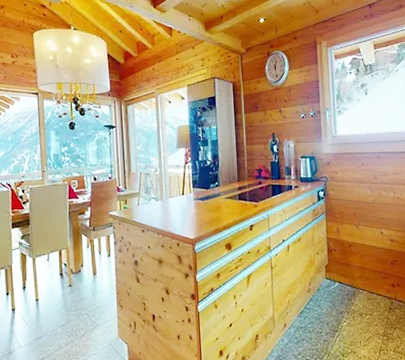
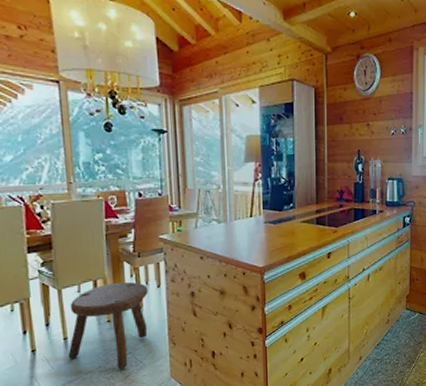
stool: none [38,252,101,329] -> present [68,282,148,370]

